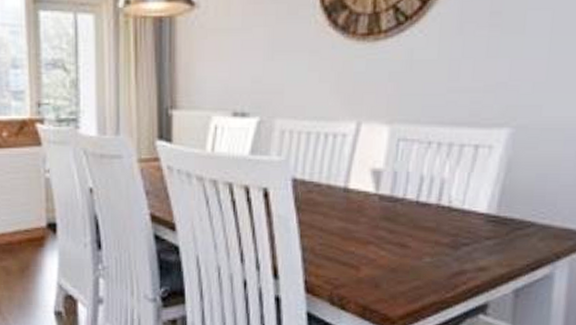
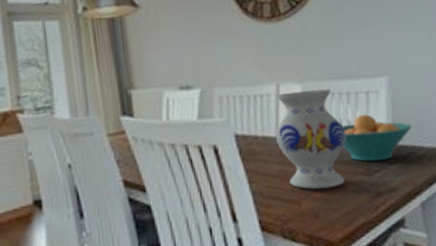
vase: none [343,134,436,256] -> present [275,88,346,189]
fruit bowl: none [428,172,528,233] -> present [342,114,412,162]

